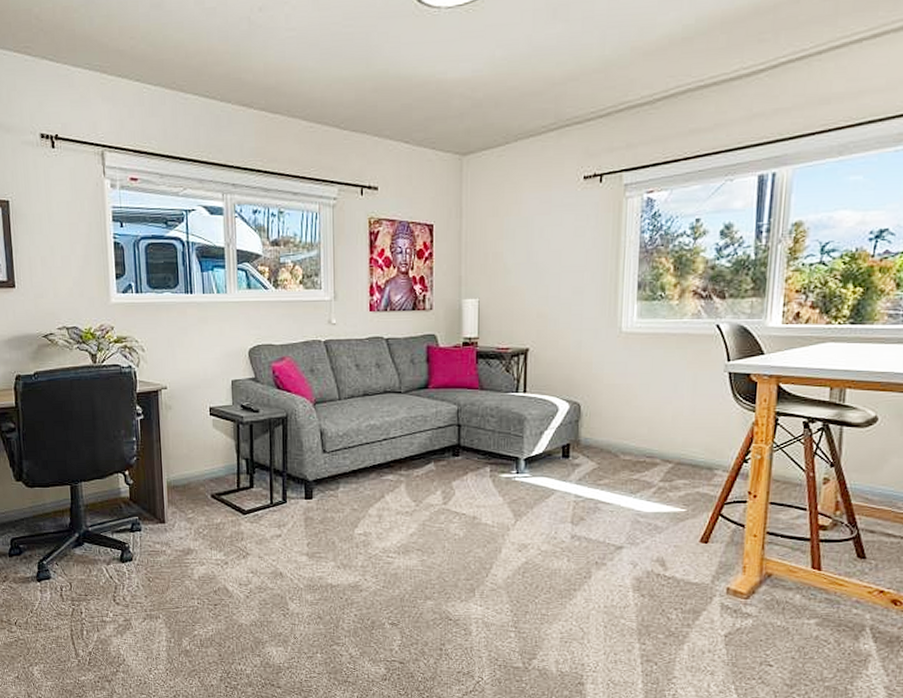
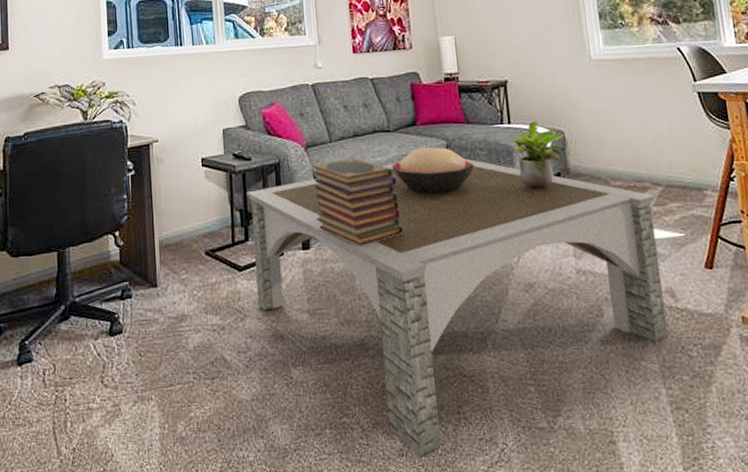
coffee table: none [253,423,664,683] -> present [246,158,668,458]
book stack: none [319,417,406,500] -> present [311,158,404,247]
decorative bowl: none [400,411,483,456] -> present [392,147,474,194]
potted plant: none [527,391,581,457] -> present [514,121,565,188]

